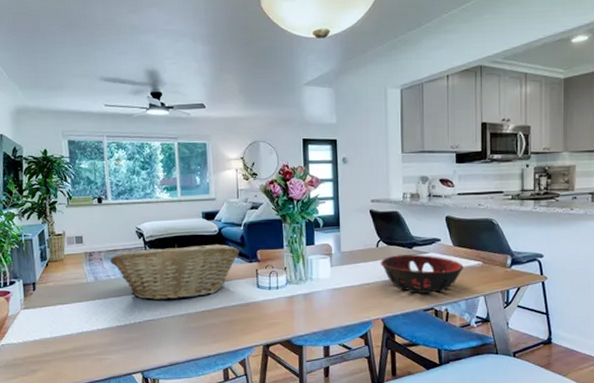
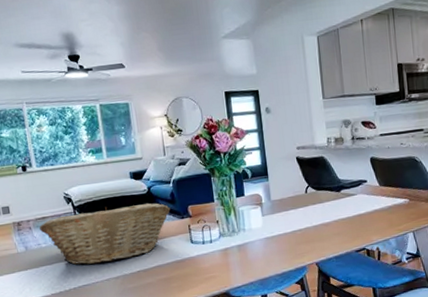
decorative bowl: present [380,254,464,294] -> none [310,197,391,235]

